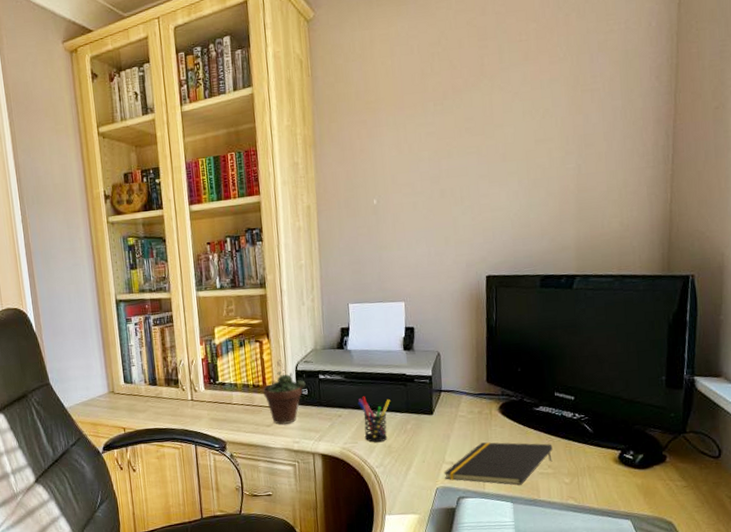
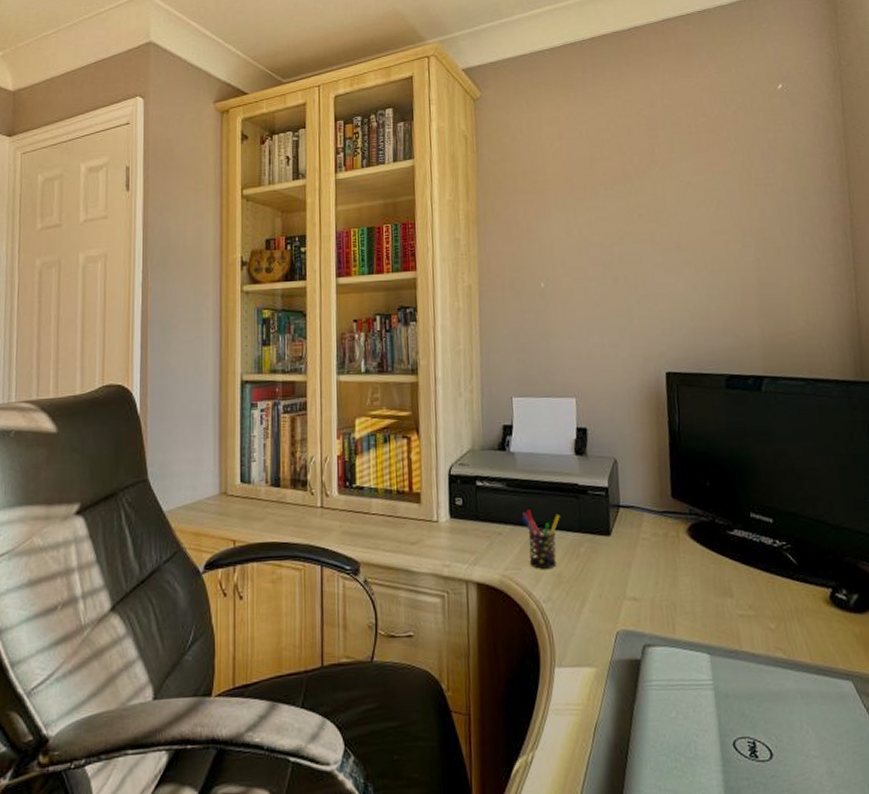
succulent plant: present [263,359,306,425] -> none [409,460,460,542]
notepad: present [443,442,553,486] -> none [625,573,754,631]

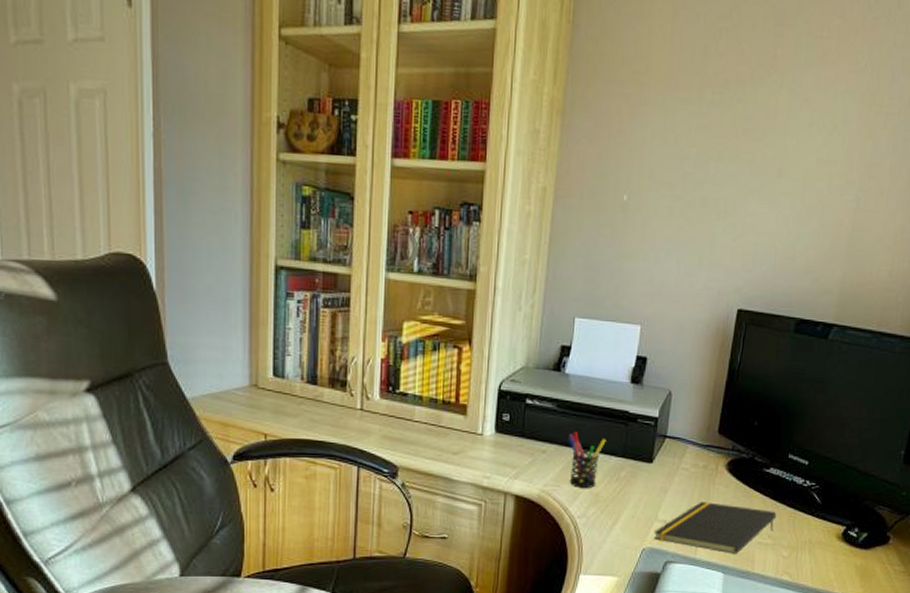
notepad: none [625,573,754,631] -> present [653,502,777,554]

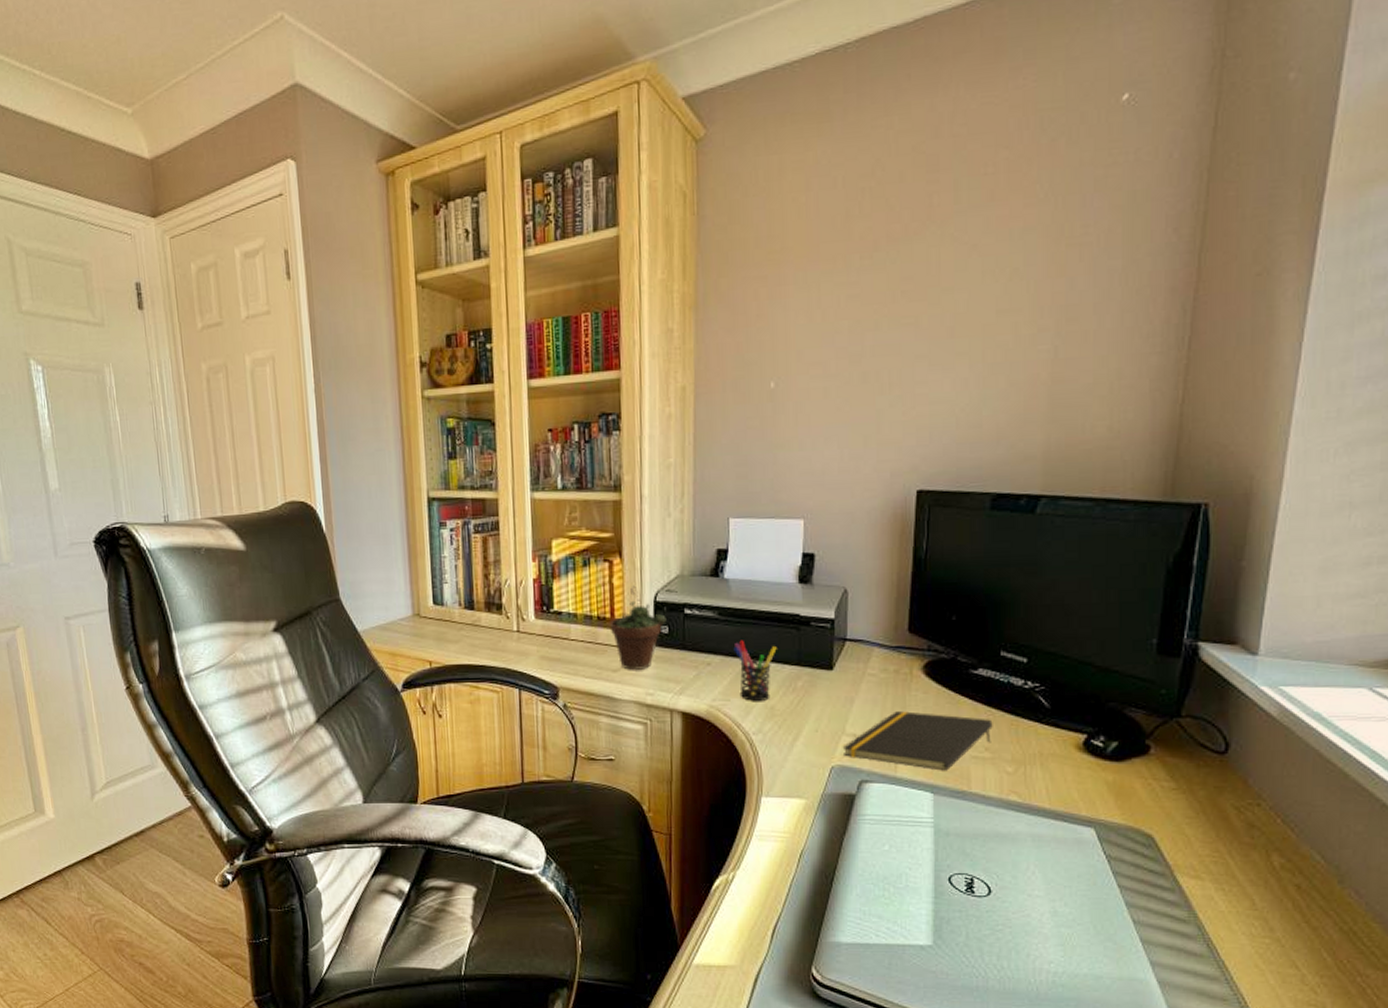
succulent plant: none [455,373,509,454] -> present [611,585,667,670]

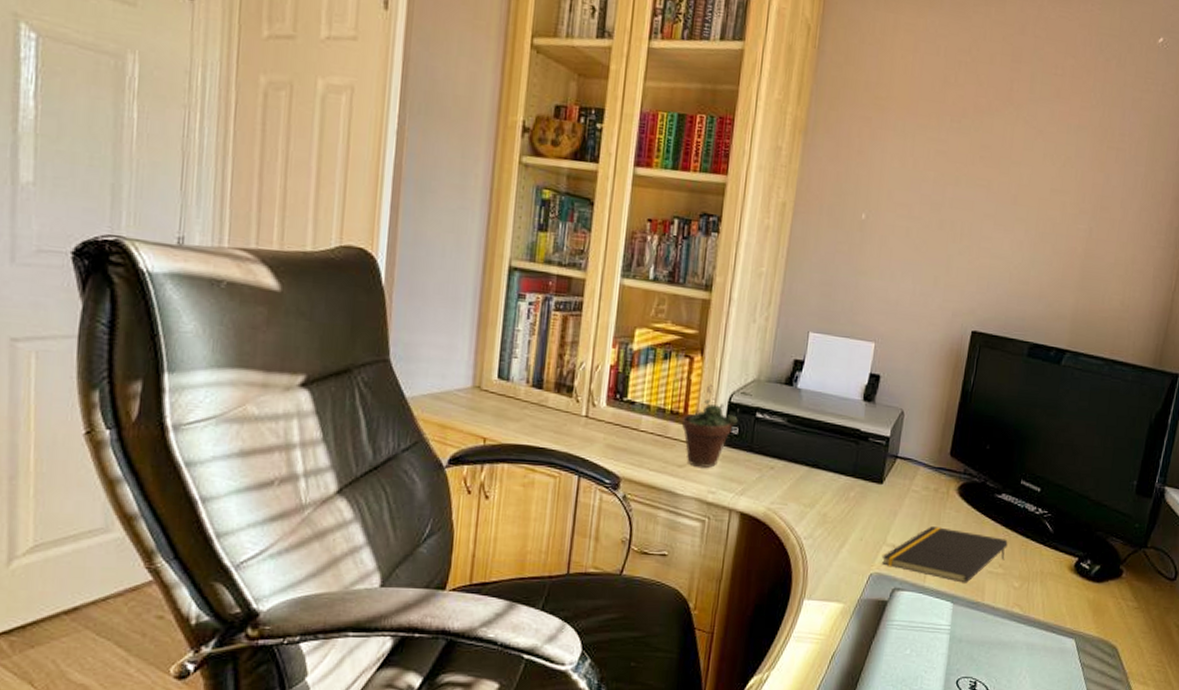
pen holder: present [733,640,777,701] -> none [797,448,836,508]

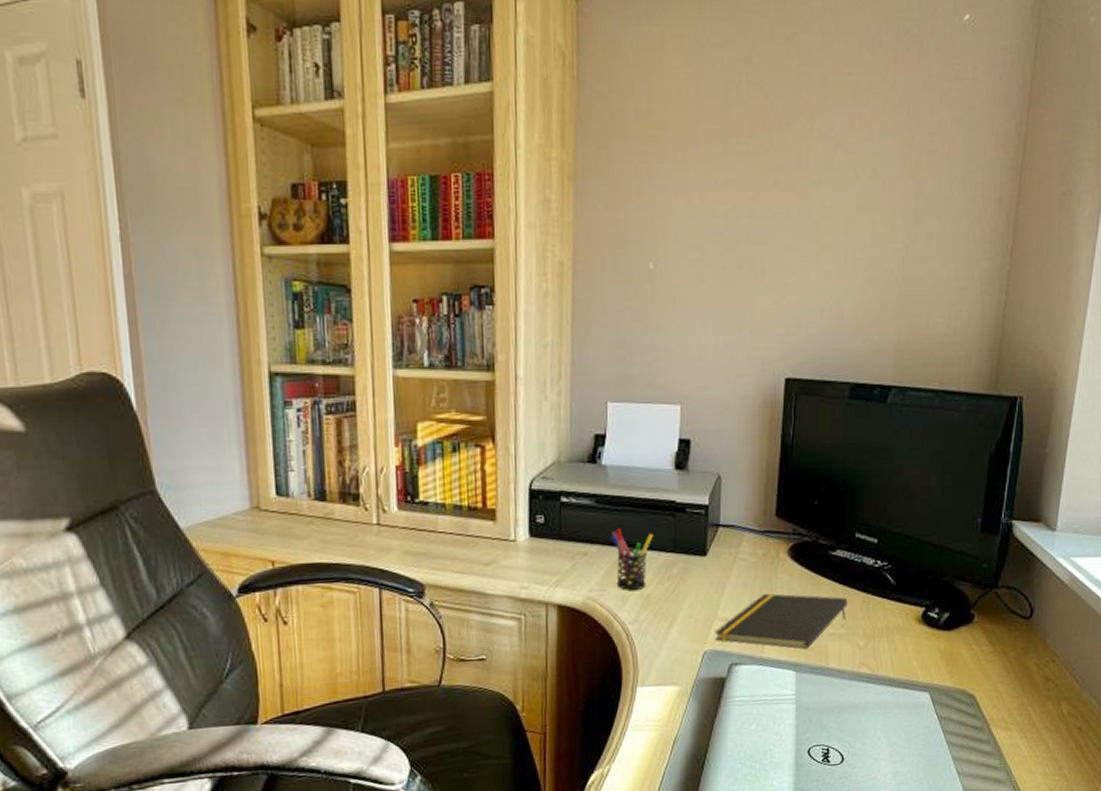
succulent plant: present [682,384,738,468] -> none [482,472,542,563]
pen holder: none [797,448,836,508] -> present [610,528,653,590]

